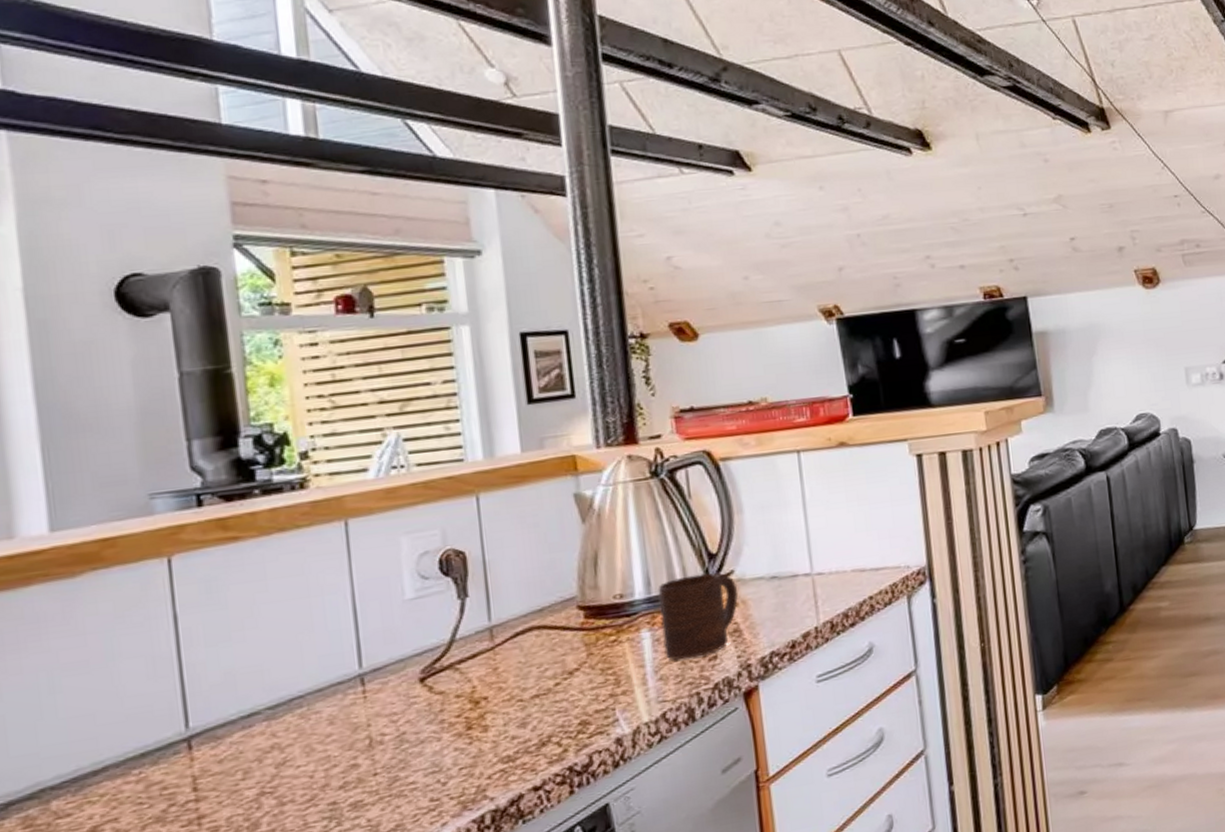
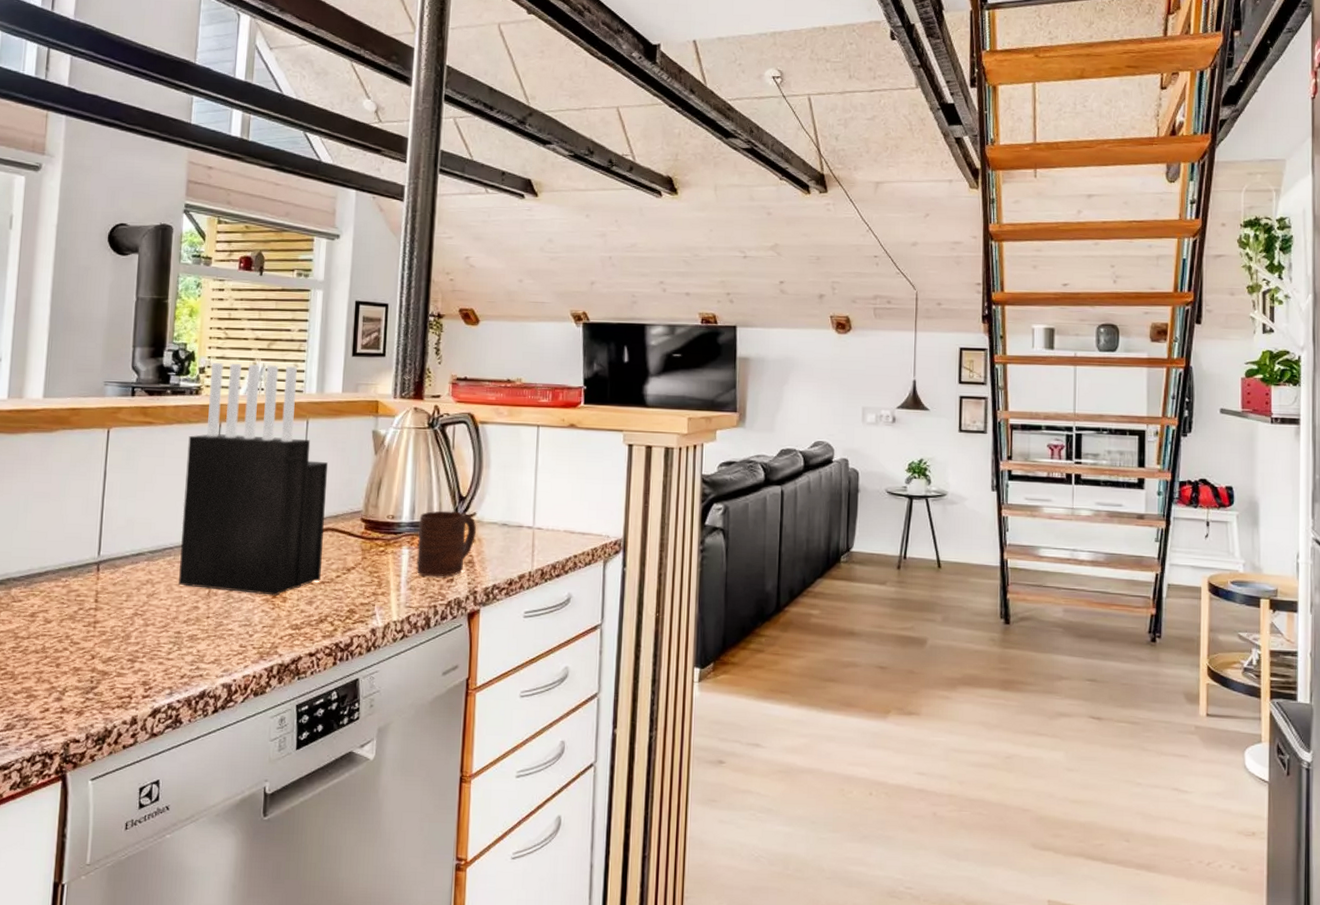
knife block: none [300,429,533,742] -> present [179,362,329,596]

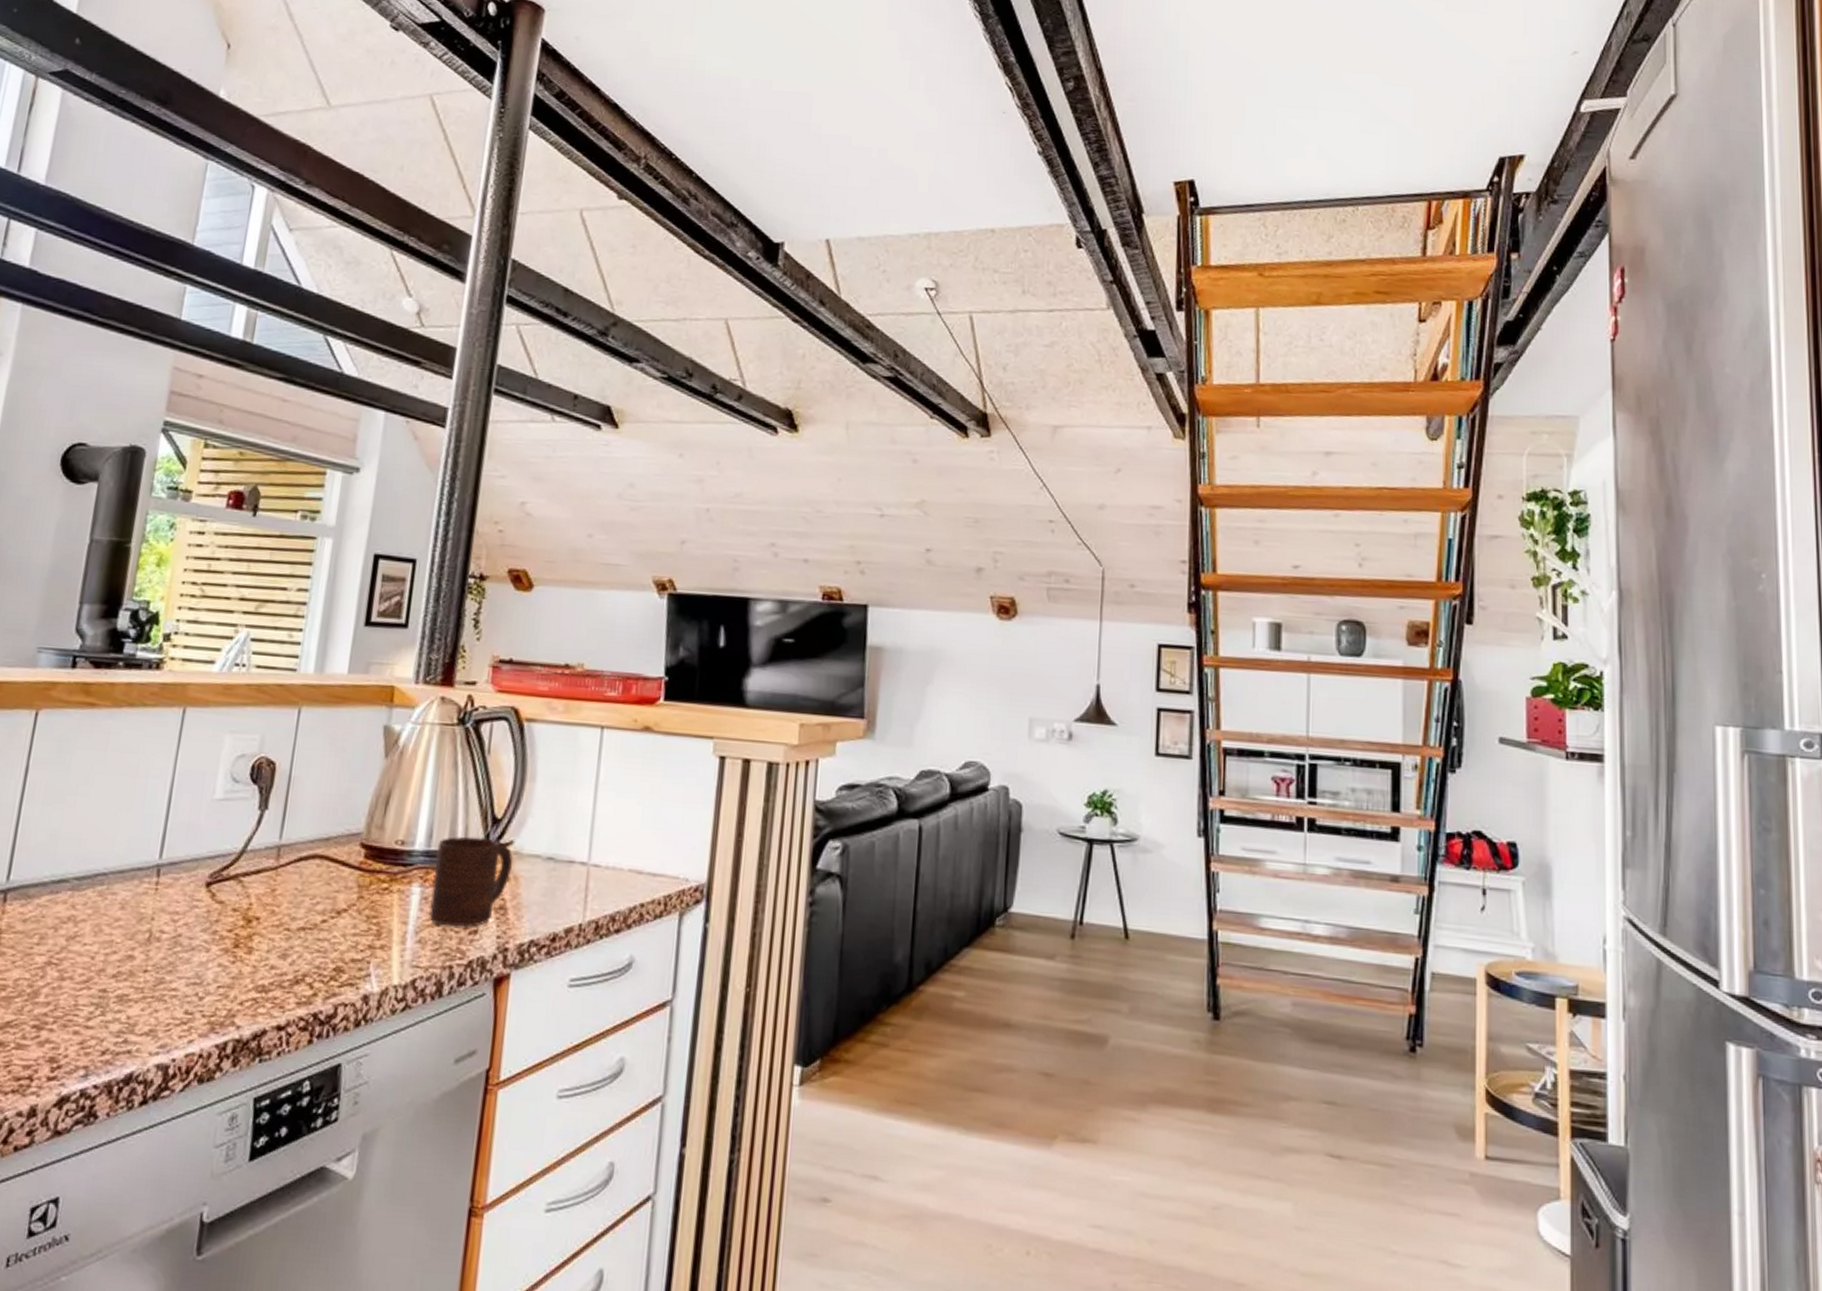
knife block: present [179,362,329,596] -> none [110,628,323,945]

